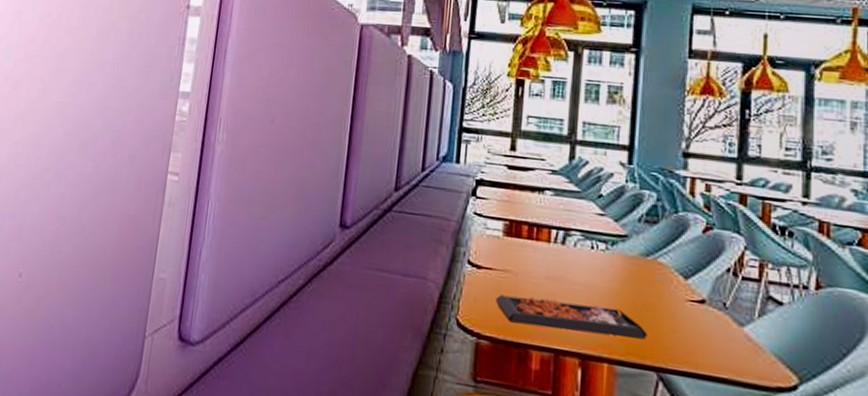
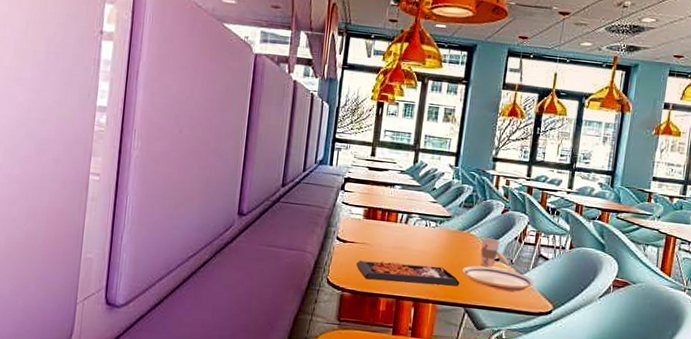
plate: none [650,309,765,353] -> present [462,265,535,292]
cup: none [674,266,722,313] -> present [480,237,510,267]

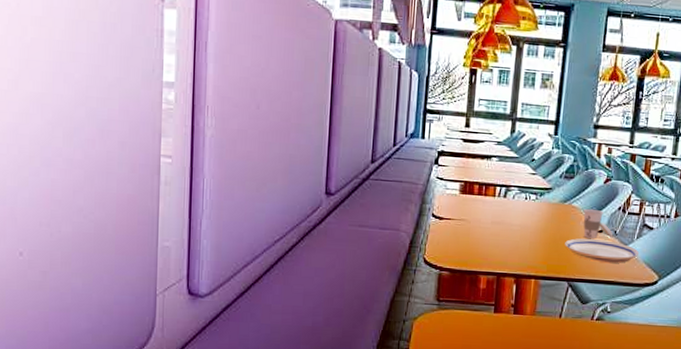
food tray: present [355,260,460,287] -> none [453,237,563,261]

